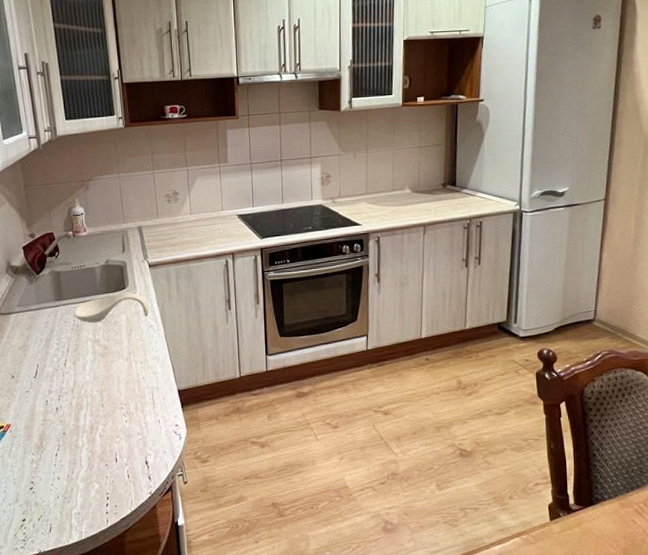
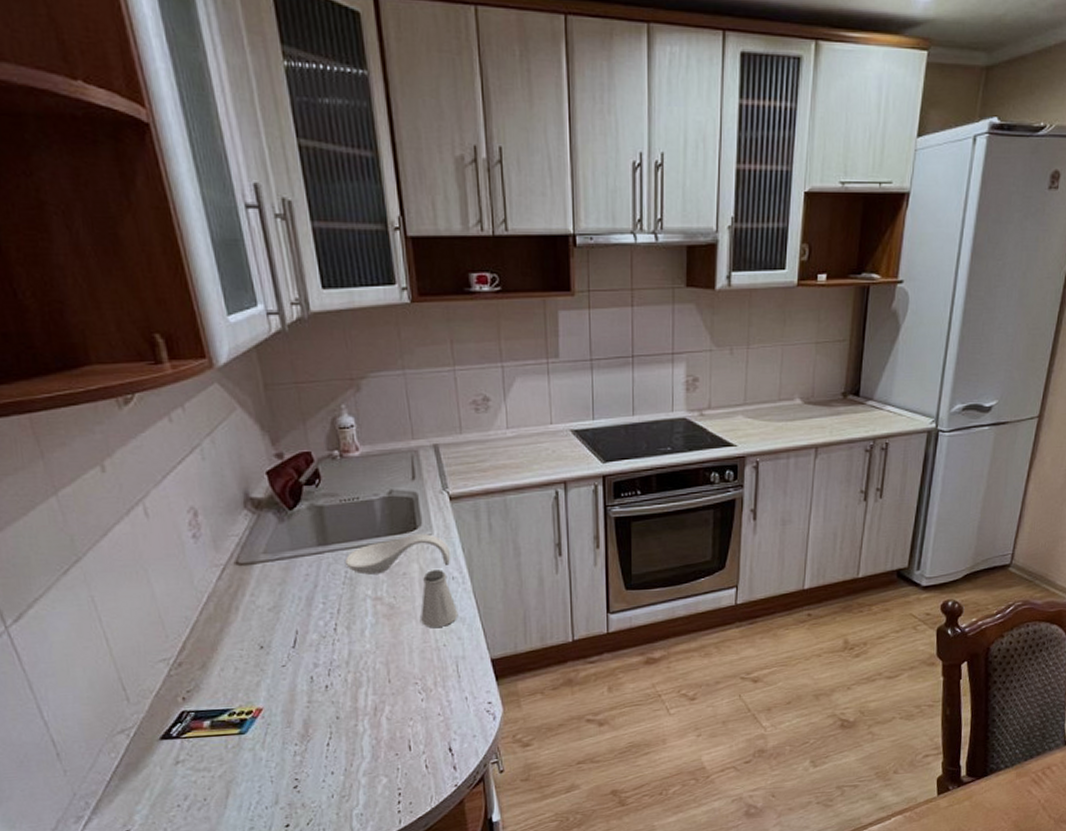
saltshaker: none [127,319,154,364] -> present [421,570,459,627]

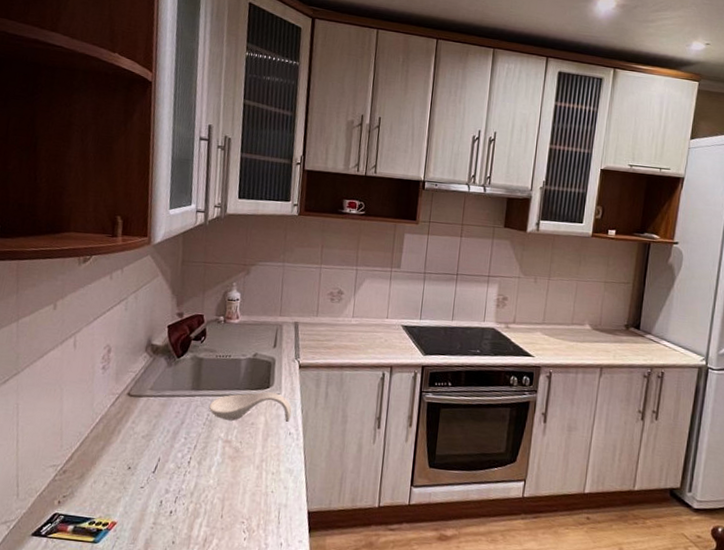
saltshaker: present [421,570,459,627] -> none [257,424,289,475]

